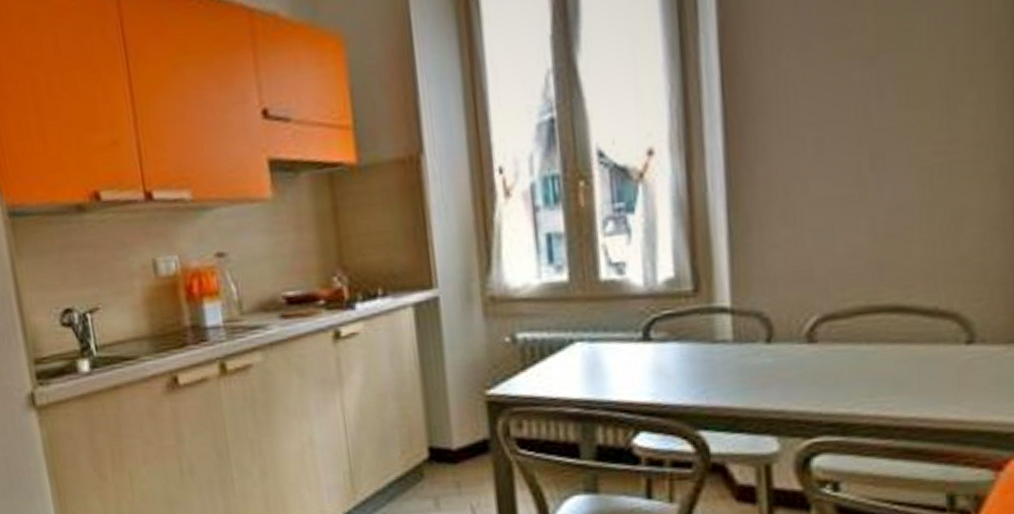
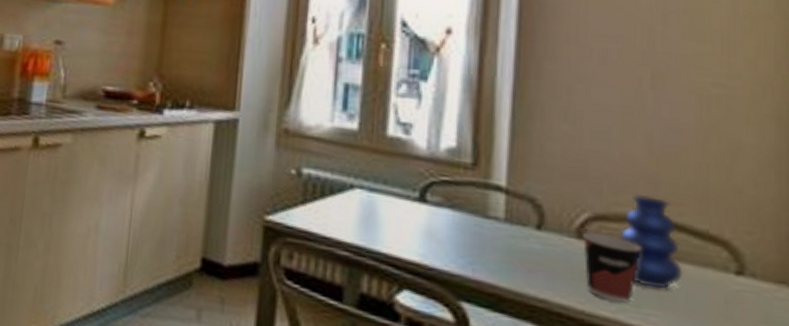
cup: none [812,332,872,397] -> present [582,232,641,303]
vase: none [849,284,915,376] -> present [619,195,683,290]

